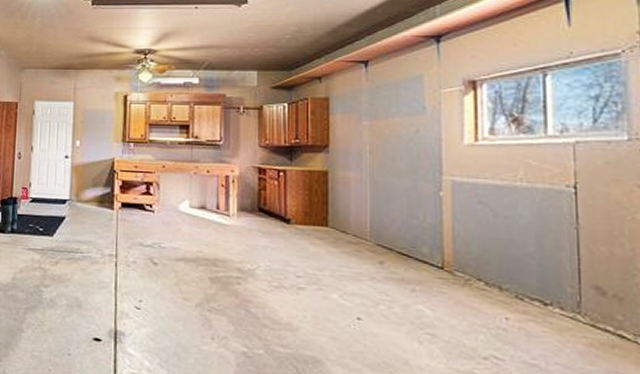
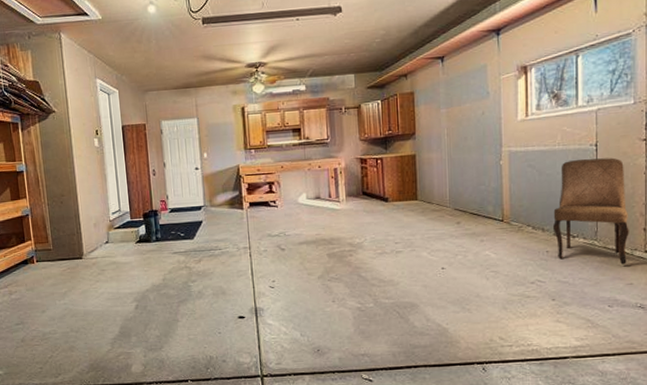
dining chair: none [514,202,630,355] -> present [552,157,629,265]

